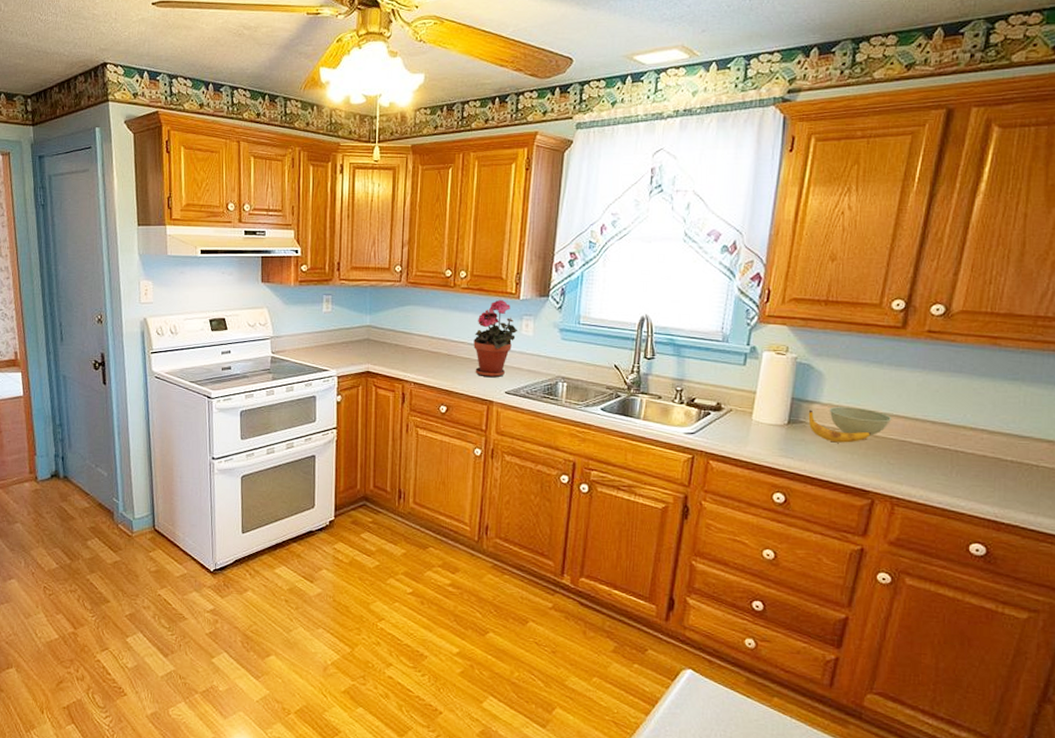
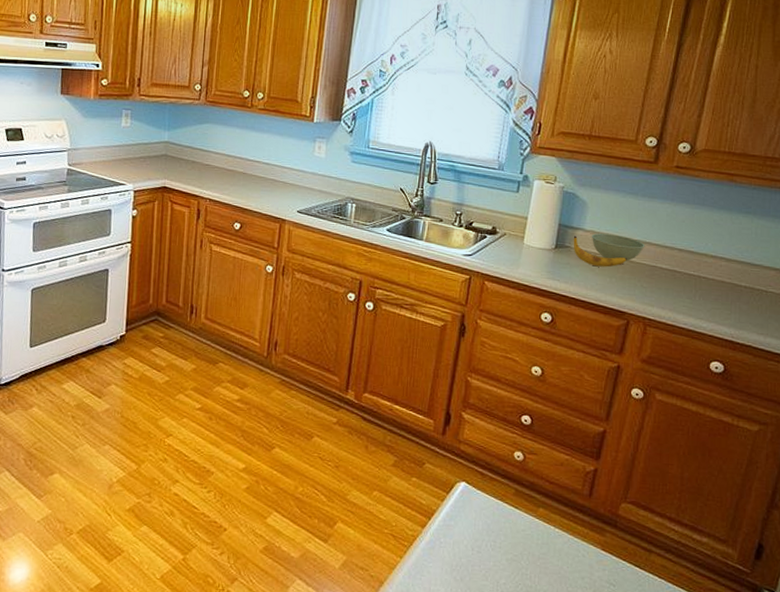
potted plant: present [473,299,518,378] -> none [268,121,311,197]

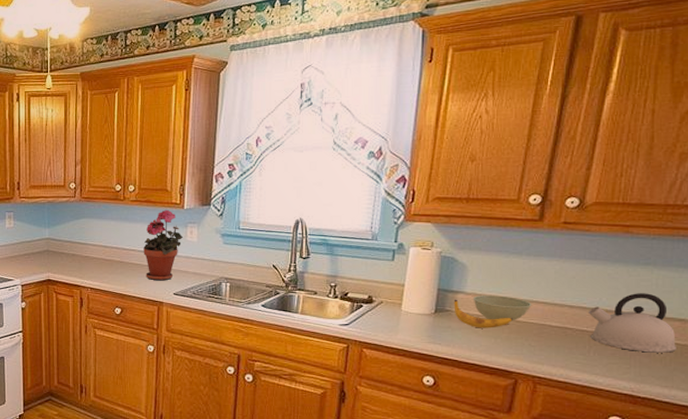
potted plant: none [268,121,311,197] -> present [143,209,184,281]
kettle: none [695,240,771,301] -> present [588,293,676,353]

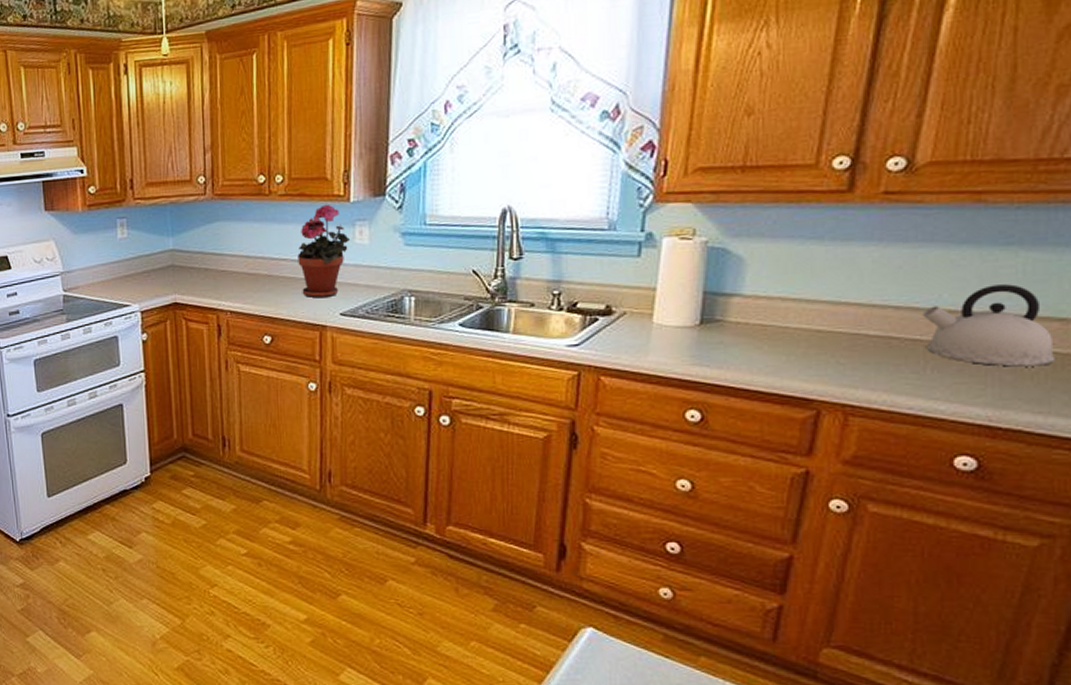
banana: present [454,299,513,328] -> none [726,304,812,343]
bowl: present [473,295,532,325] -> none [754,297,840,337]

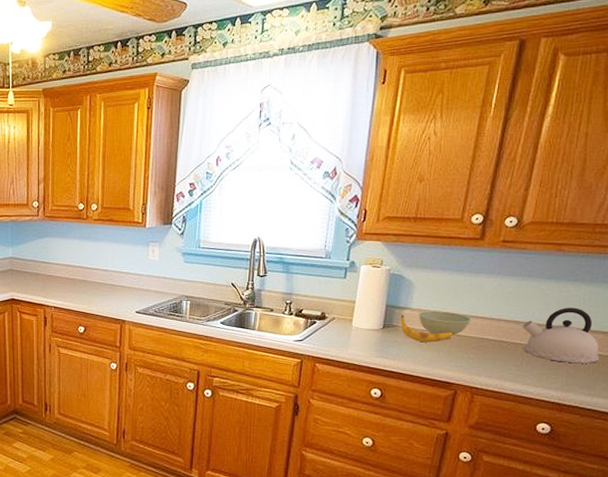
potted plant: present [297,204,351,299] -> none [106,228,146,300]
banana: none [726,304,812,343] -> present [400,315,454,343]
bowl: none [754,297,840,337] -> present [418,311,472,339]

